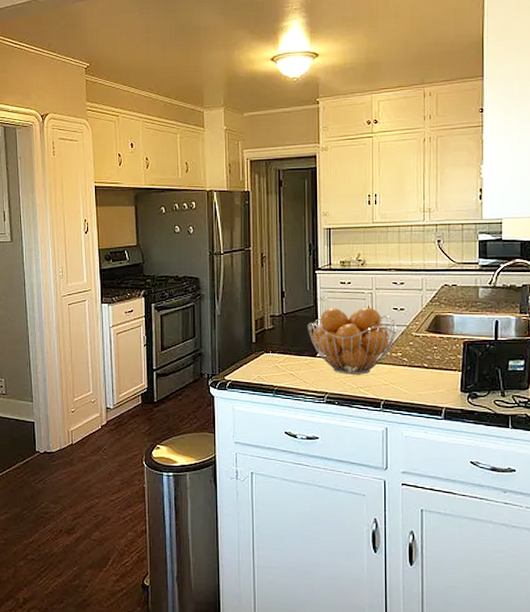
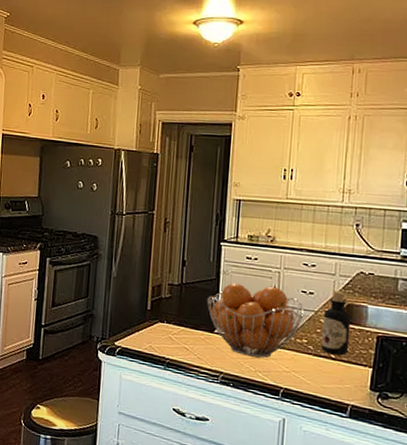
bottle: none [414,304,440,364] -> present [320,290,351,356]

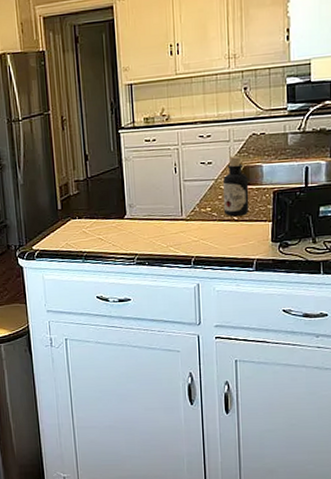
fruit basket: present [207,283,305,358] -> none [114,163,206,234]

